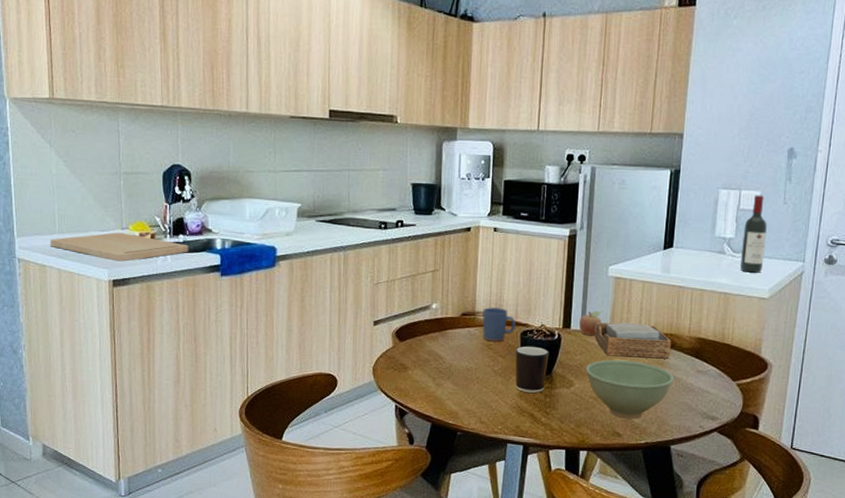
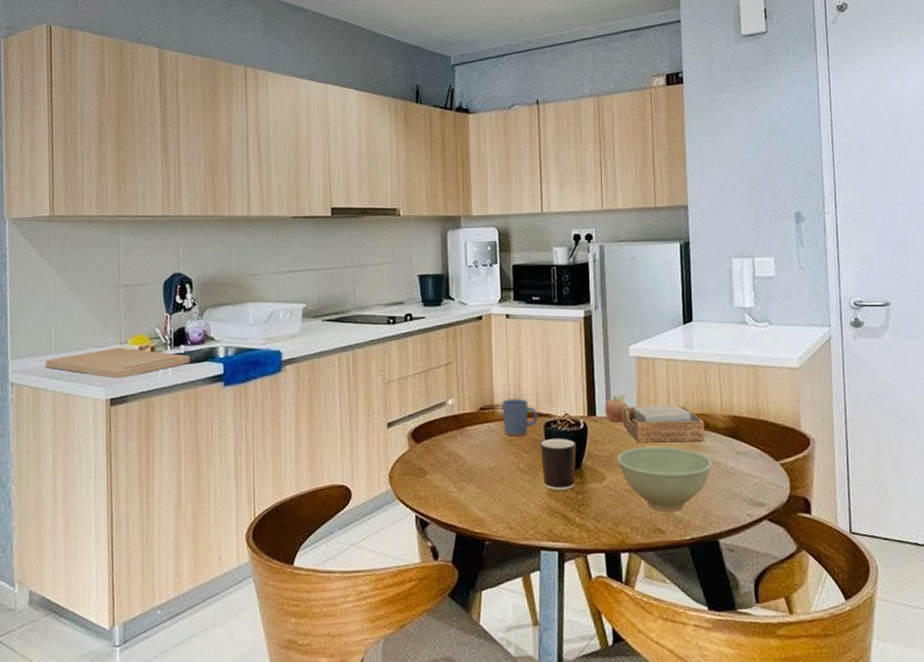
wine bottle: present [739,195,768,273] -> none [762,261,789,342]

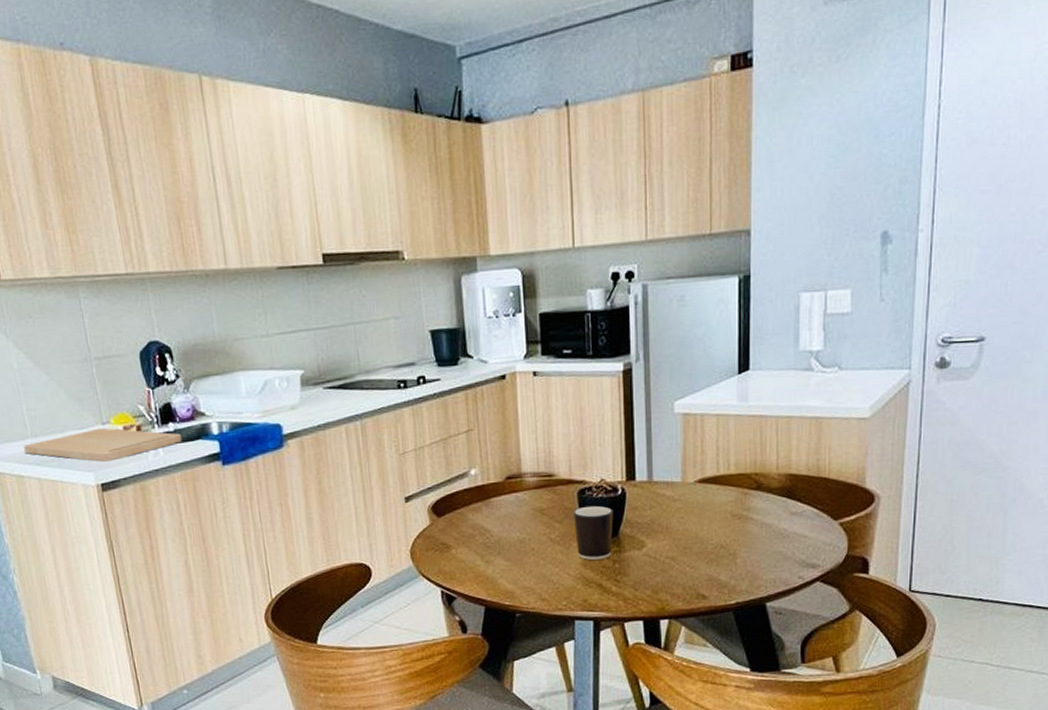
mug: present [502,397,538,436] -> none [530,464,570,506]
fruit: present [605,394,628,423] -> none [646,456,671,487]
bowl: present [617,446,713,512] -> none [658,510,764,578]
napkin holder: present [621,405,705,443] -> none [664,465,757,507]

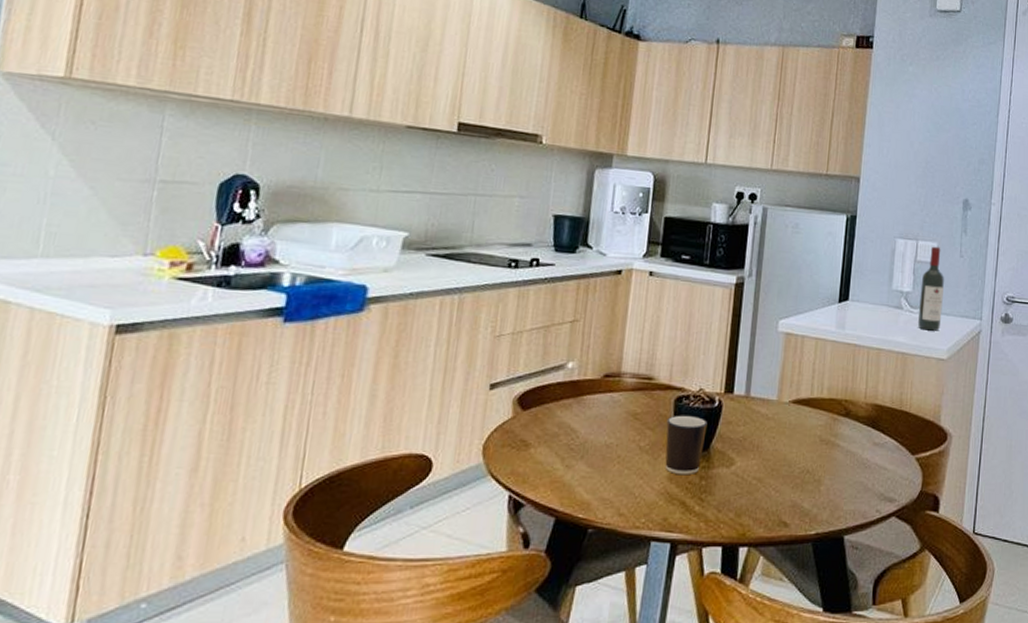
cutting board: present [23,427,182,462] -> none [23,259,243,300]
wine bottle: none [832,293,863,390] -> present [917,246,945,331]

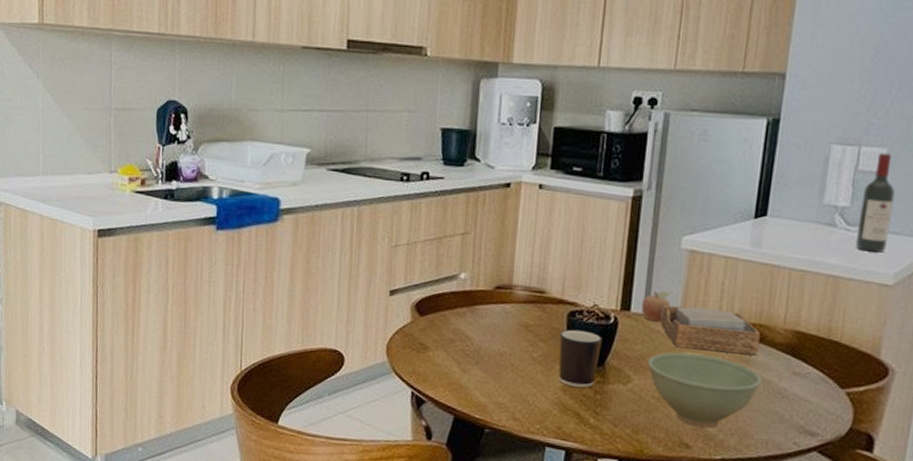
fruit: none [744,372,770,403] -> present [641,290,671,322]
bowl: none [749,431,849,504] -> present [648,352,763,428]
napkin holder: none [760,386,846,430] -> present [660,305,760,356]

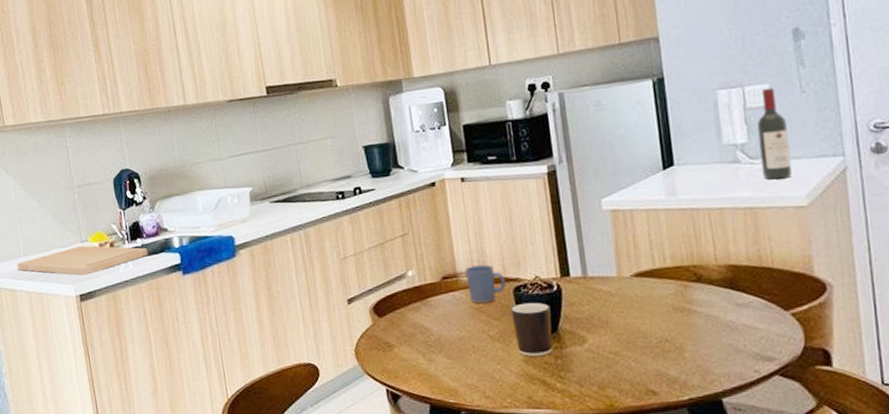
cutting board: none [32,175,183,209] -> present [16,245,148,276]
mug: none [520,280,562,323] -> present [465,264,506,304]
fruit: present [641,290,671,322] -> none [579,251,605,282]
bowl: present [648,352,763,428] -> none [597,303,710,373]
napkin holder: present [660,305,760,356] -> none [598,258,698,302]

